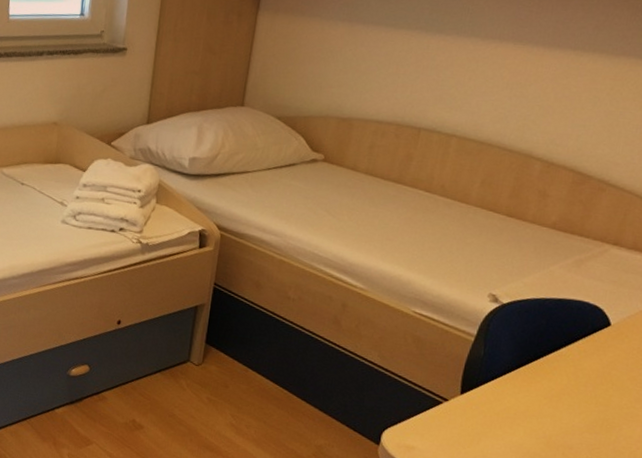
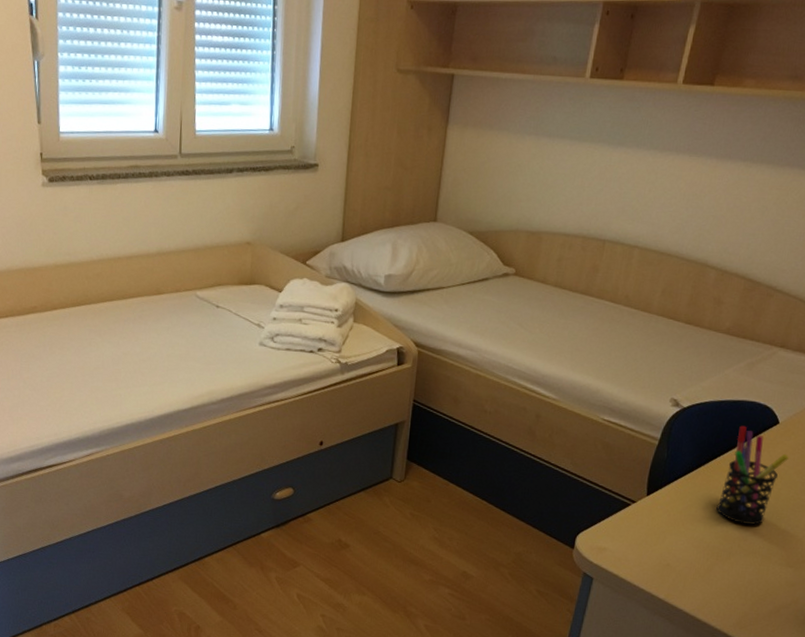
pen holder: none [538,325,622,433] -> present [716,425,789,525]

